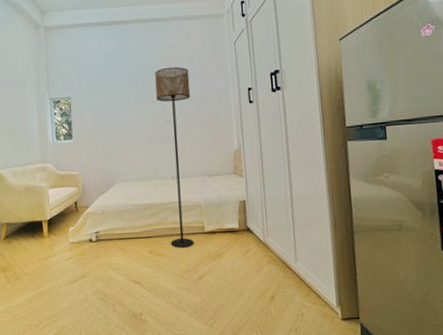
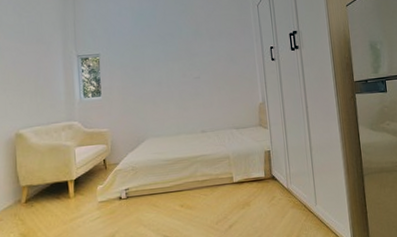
floor lamp: present [155,66,194,248] -> none [184,26,224,200]

